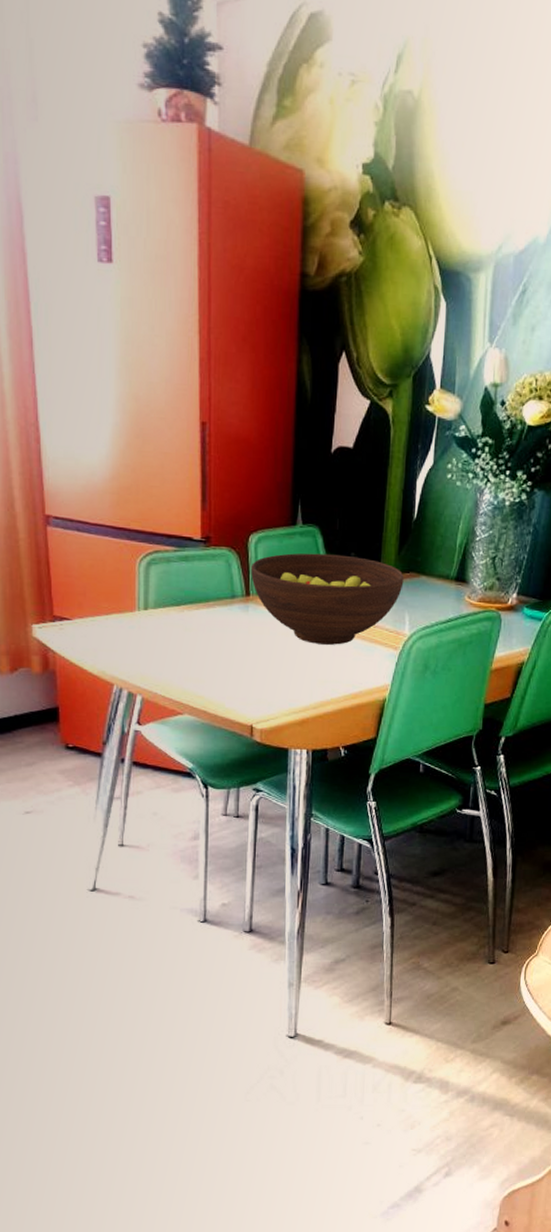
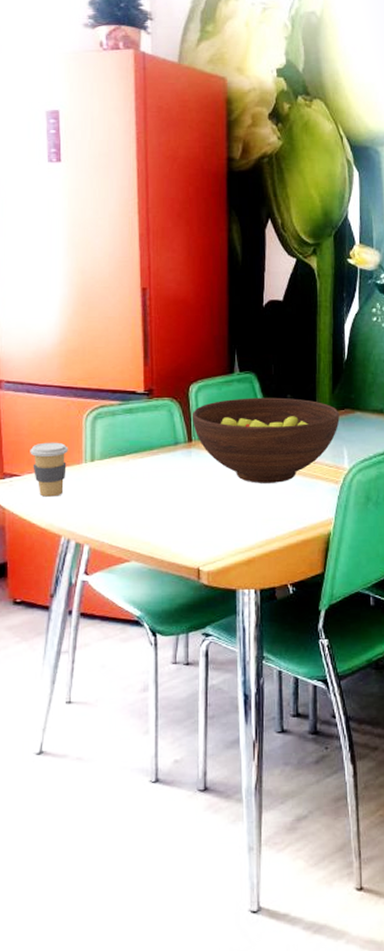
coffee cup: none [81,586,120,644] -> present [30,442,68,497]

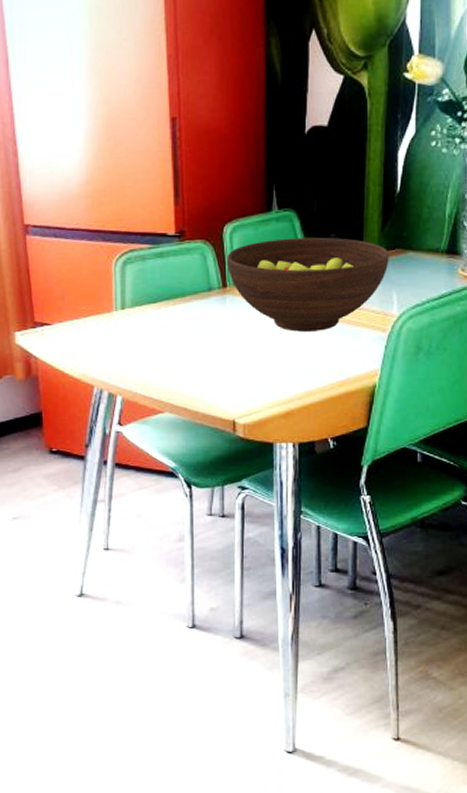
coffee cup: present [30,442,68,497] -> none [60,289,98,346]

